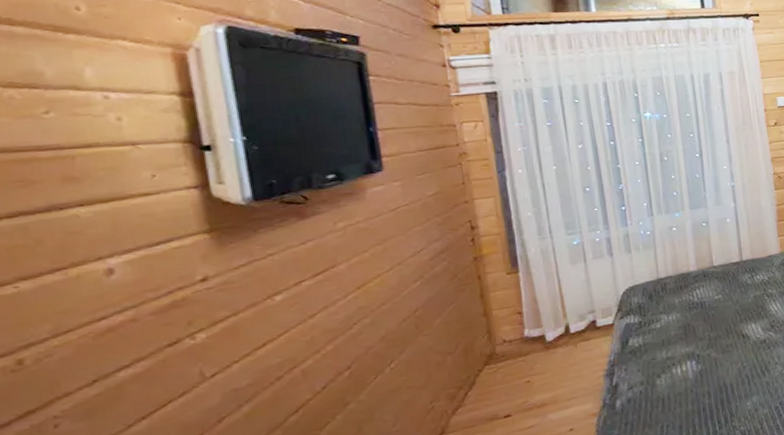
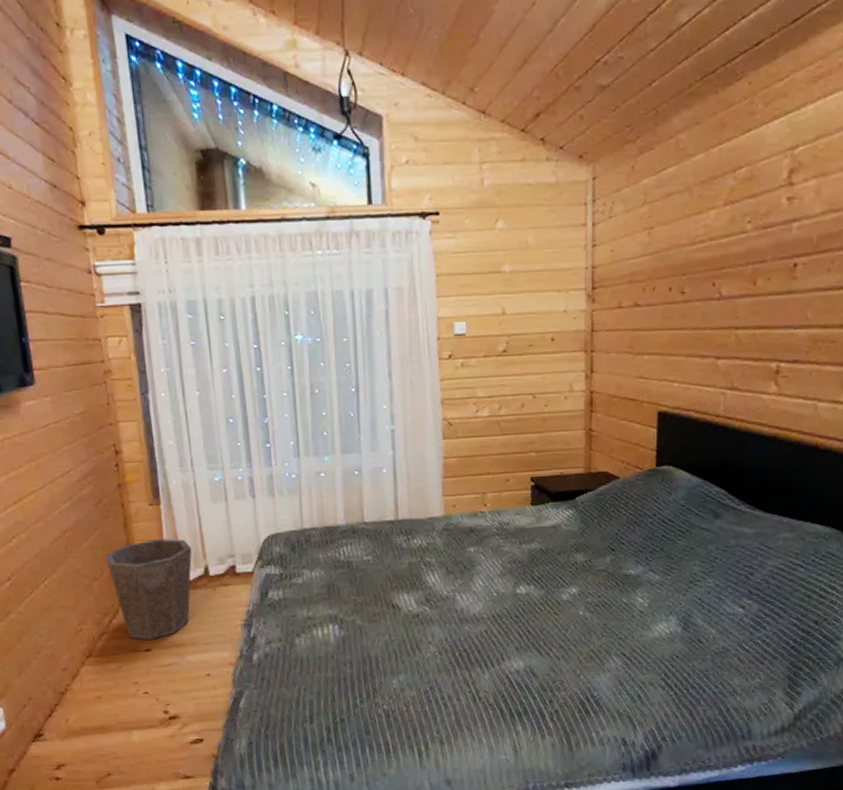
waste bin: none [459,302,553,408] -> present [104,539,192,640]

